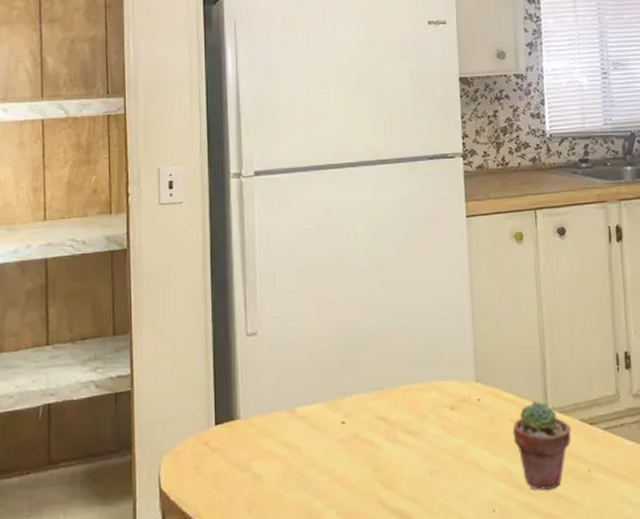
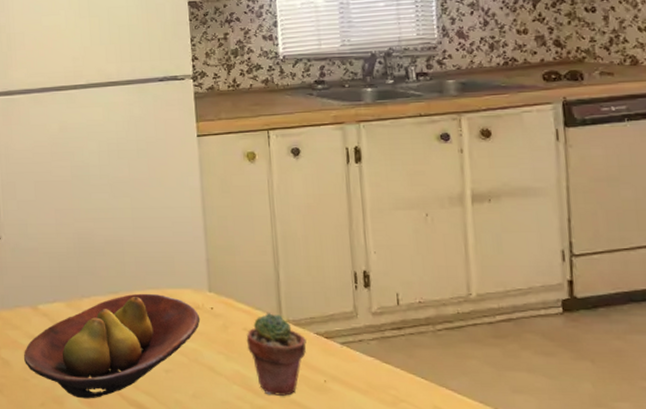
fruit bowl: none [277,387,467,512] -> present [23,293,201,399]

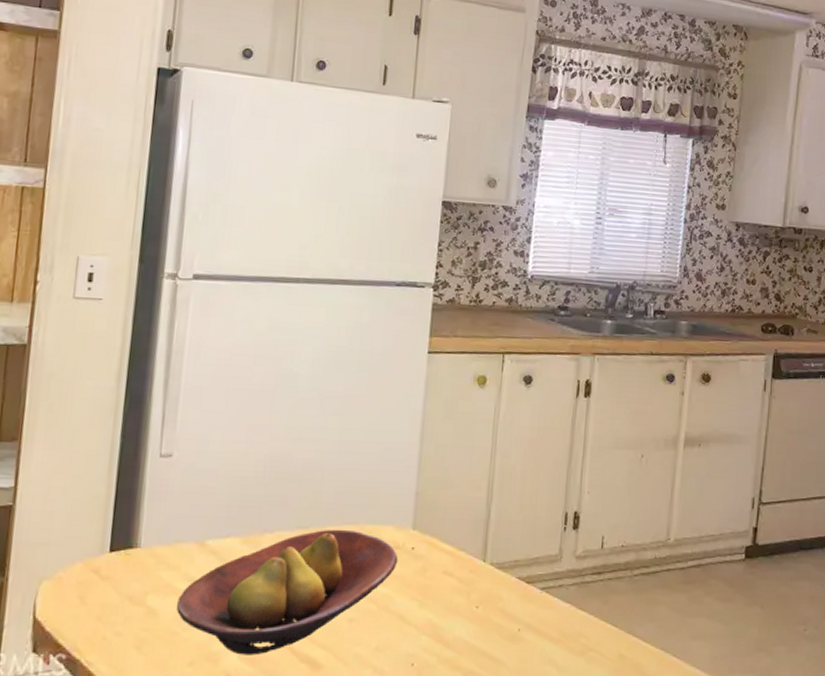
potted succulent: present [246,313,306,396] -> none [444,555,507,647]

